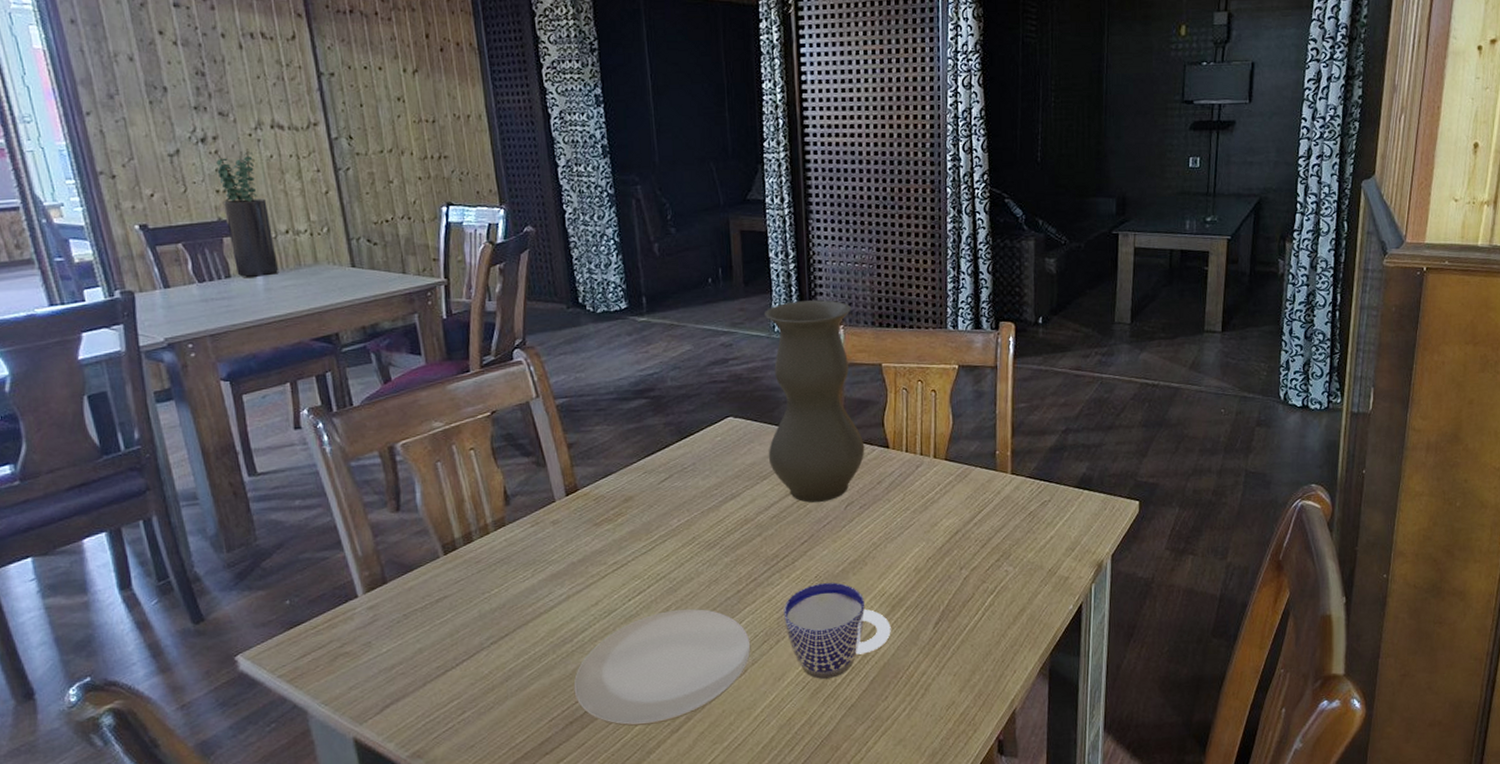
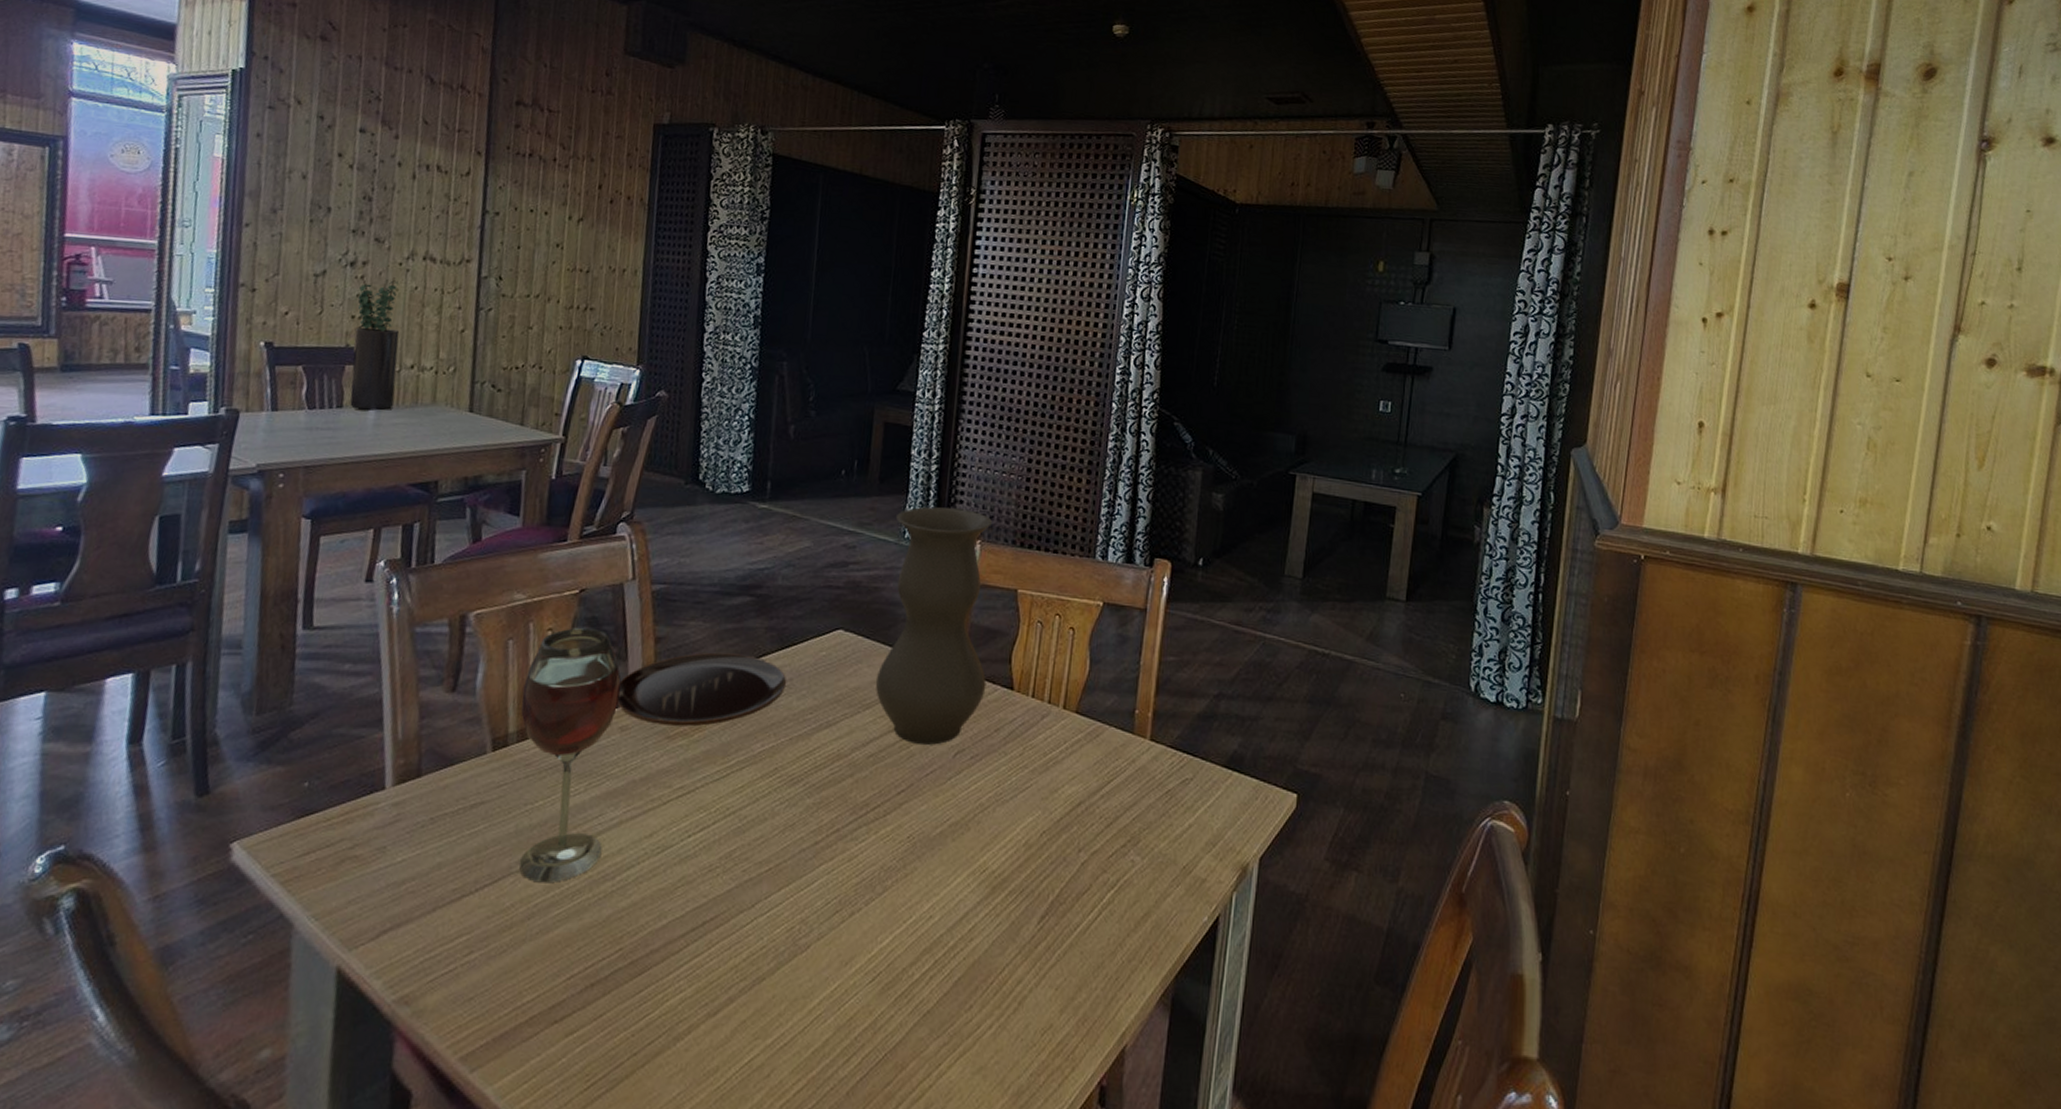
wineglass: none [459,442,558,653] -> present [519,627,622,883]
plate: none [543,448,691,515] -> present [617,652,787,727]
plate: present [573,608,751,727] -> none [603,855,820,1002]
cup: present [783,582,891,679] -> none [863,846,988,971]

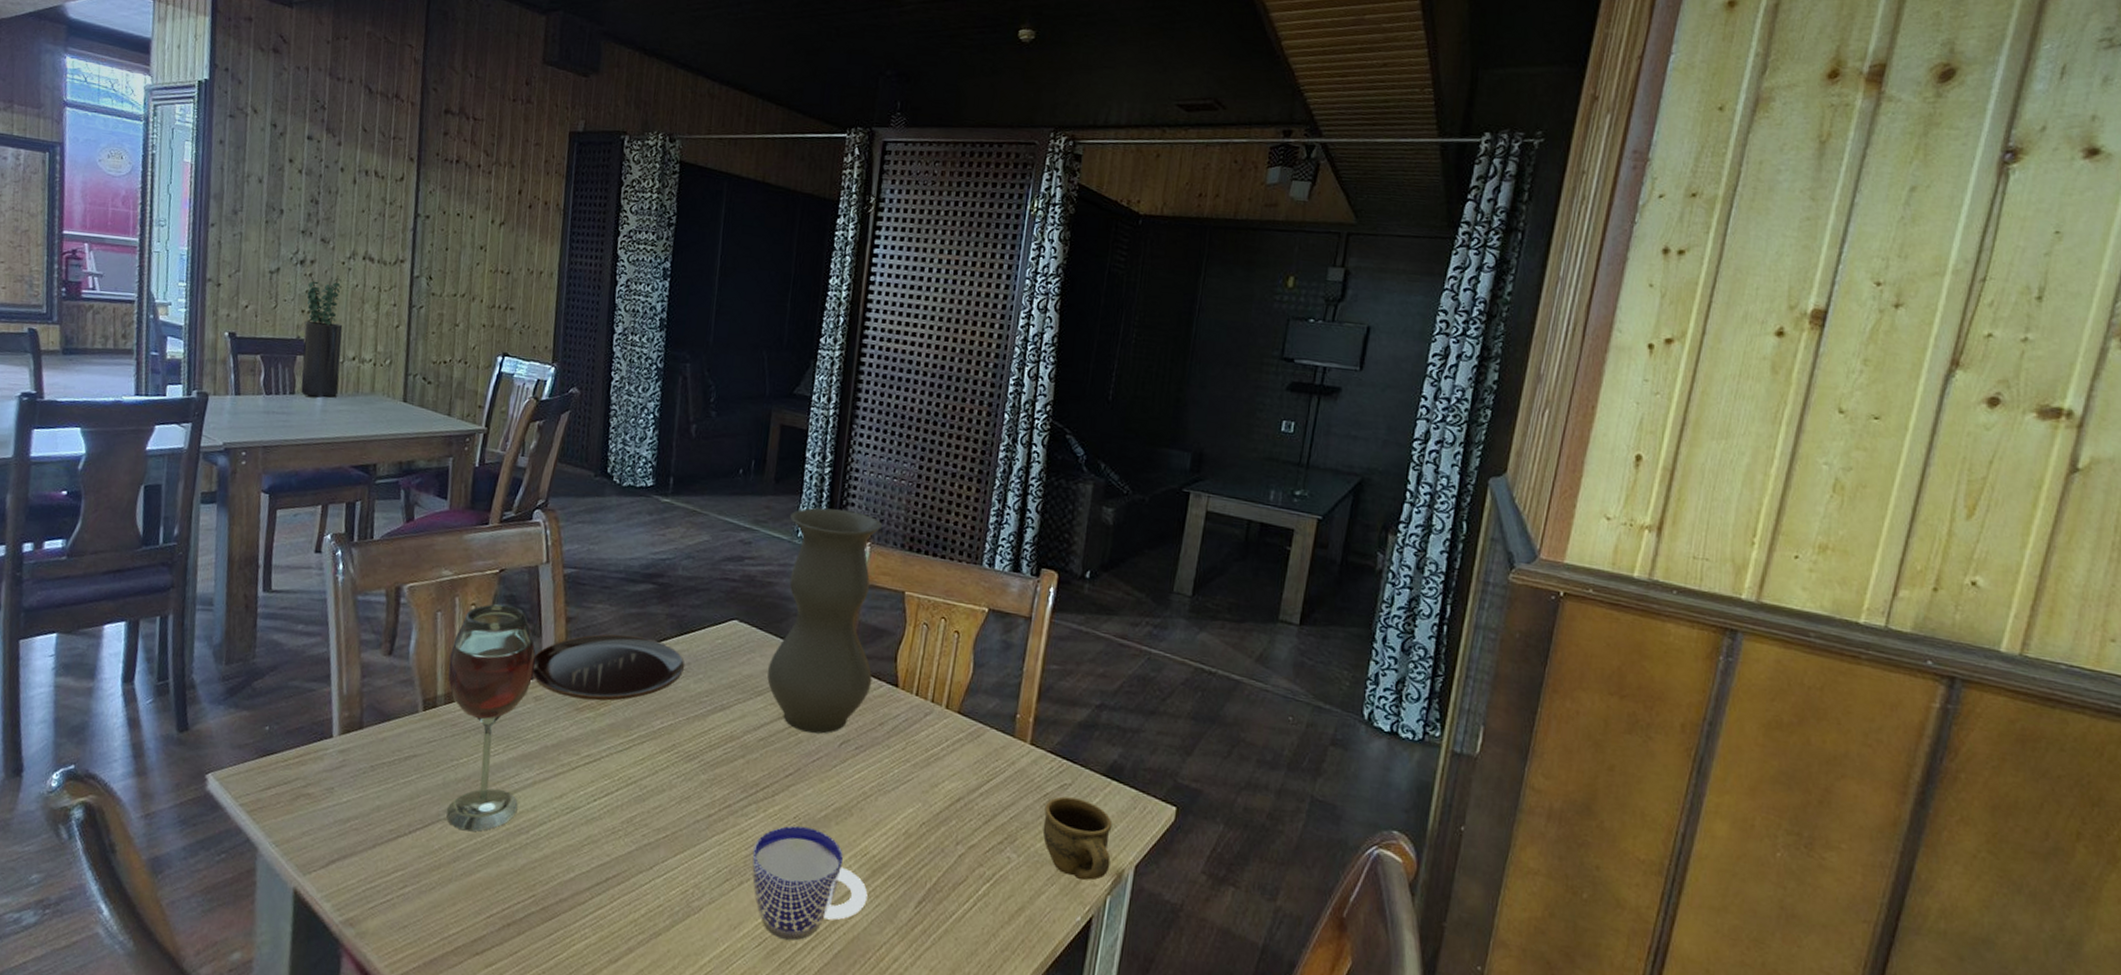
cup: none [863,846,988,971] -> present [752,825,868,941]
cup: none [1166,792,1235,879] -> present [1043,796,1113,881]

